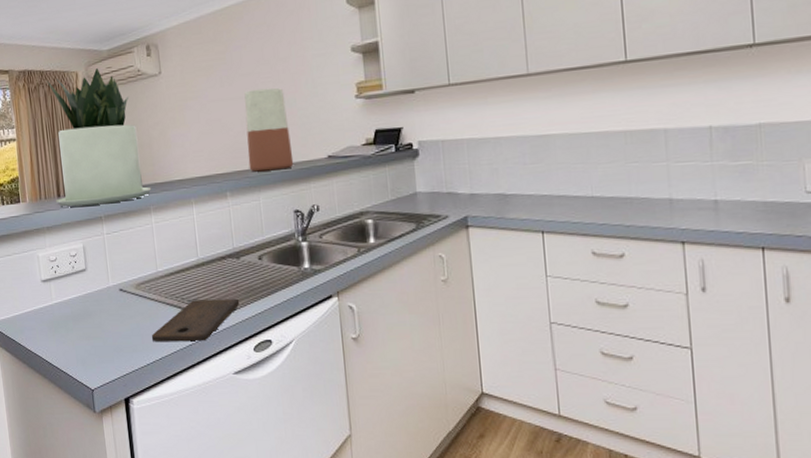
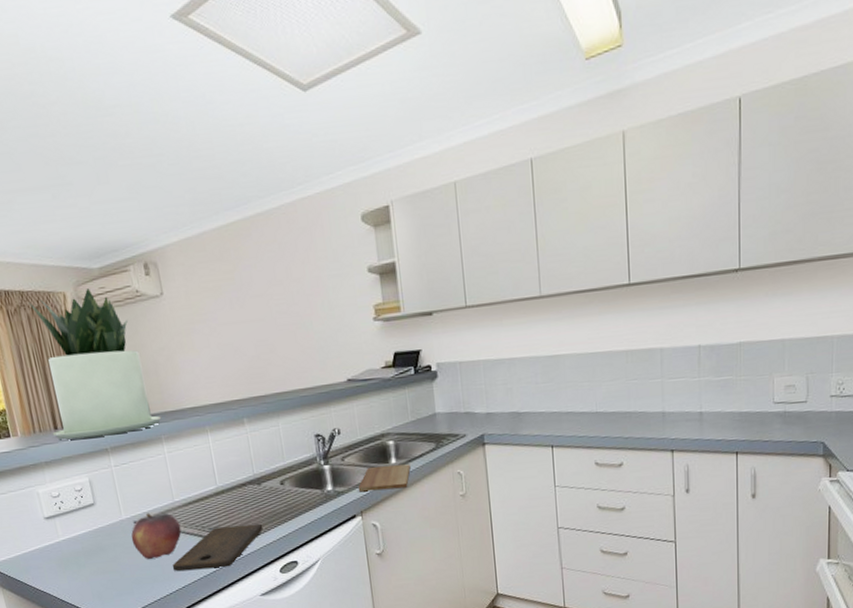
fruit: none [116,281,162,328] -> present [131,513,182,559]
vase: present [244,88,294,172] -> none [257,310,313,398]
cutting board: none [335,245,390,272] -> present [358,464,411,492]

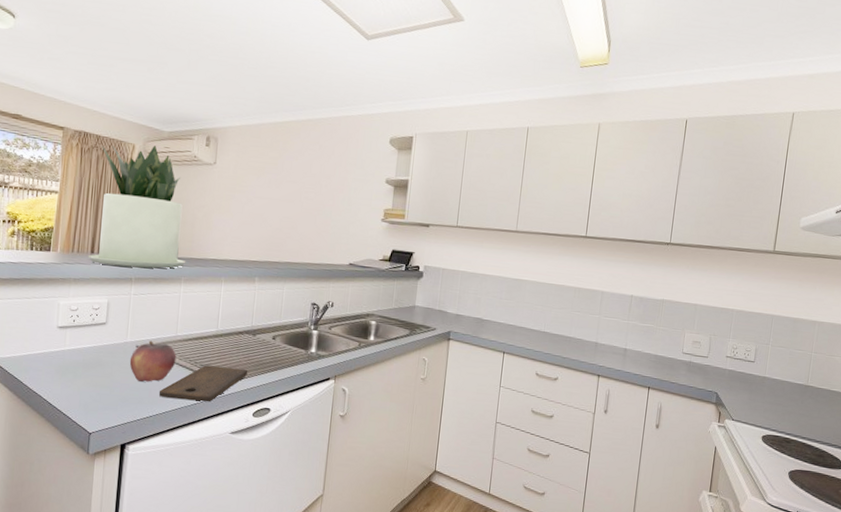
cutting board: present [358,464,411,492] -> none [337,340,385,363]

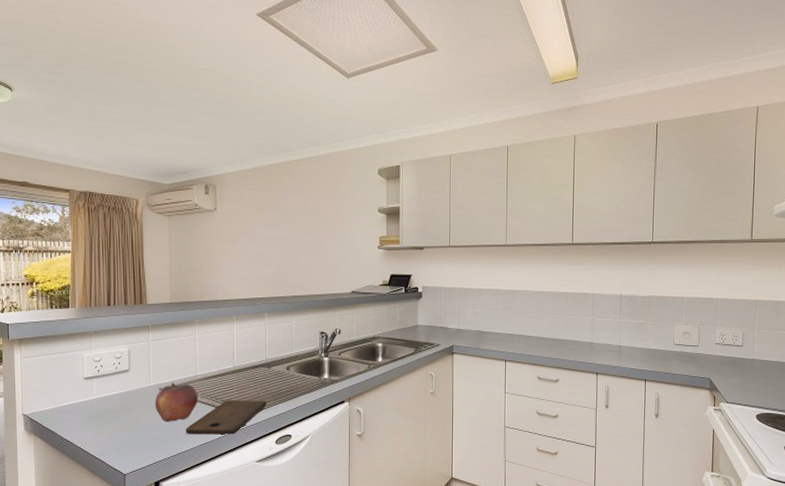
planter: present [87,145,186,269] -> none [105,198,198,316]

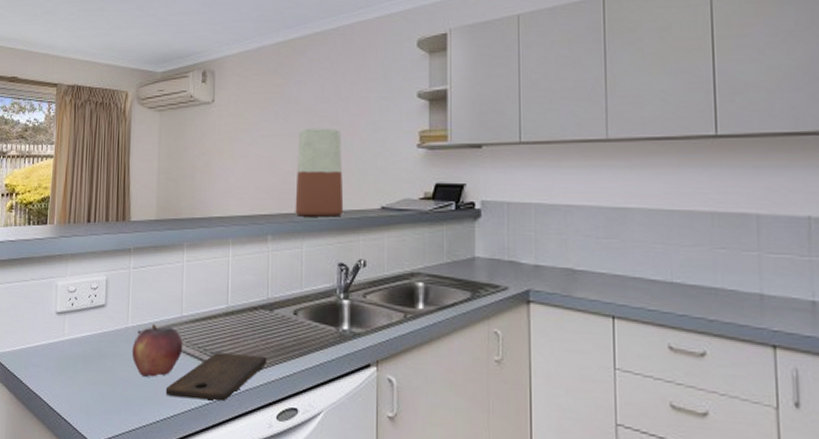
vase: none [286,232,324,299] -> present [295,128,344,217]

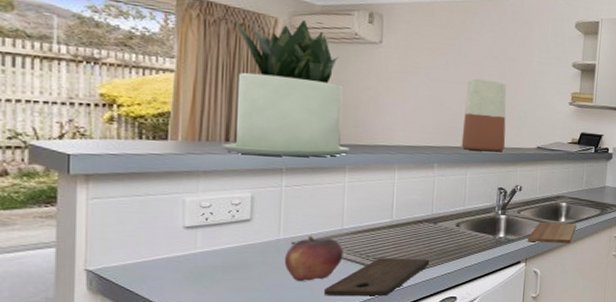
planter: none [84,90,188,236] -> present [221,17,351,157]
cutting board: none [377,310,439,341] -> present [527,223,576,243]

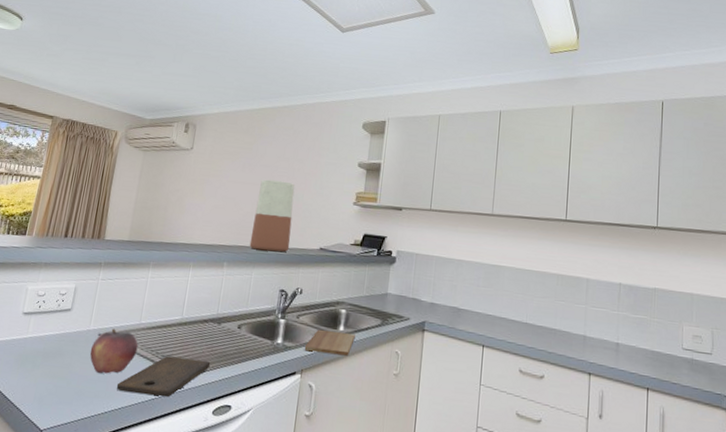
planter: present [221,17,351,157] -> none [61,132,158,253]

